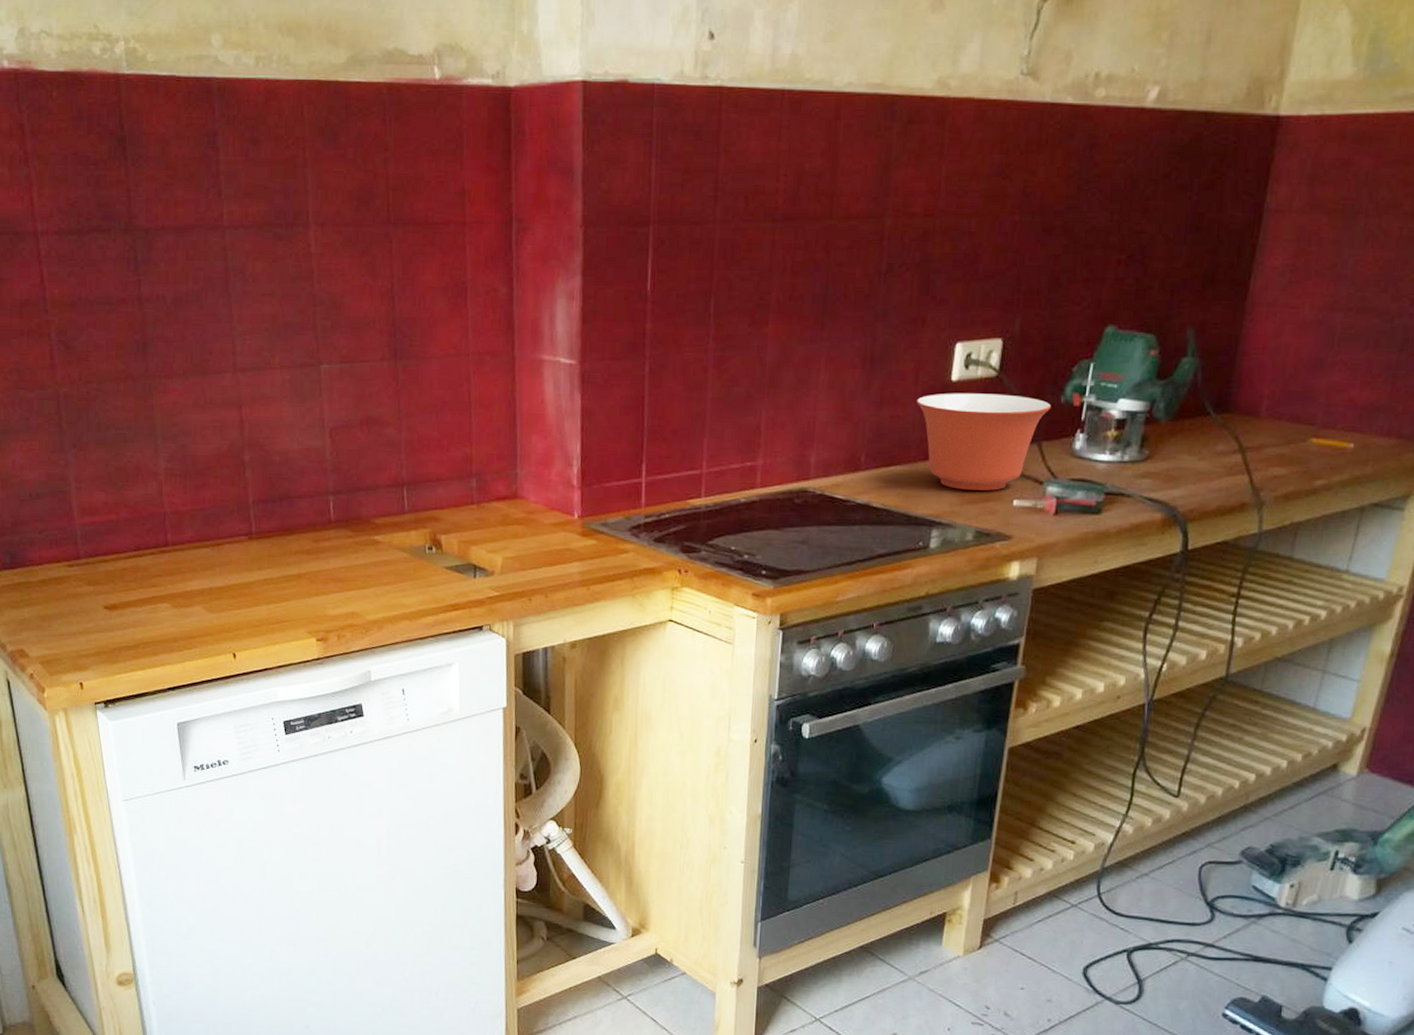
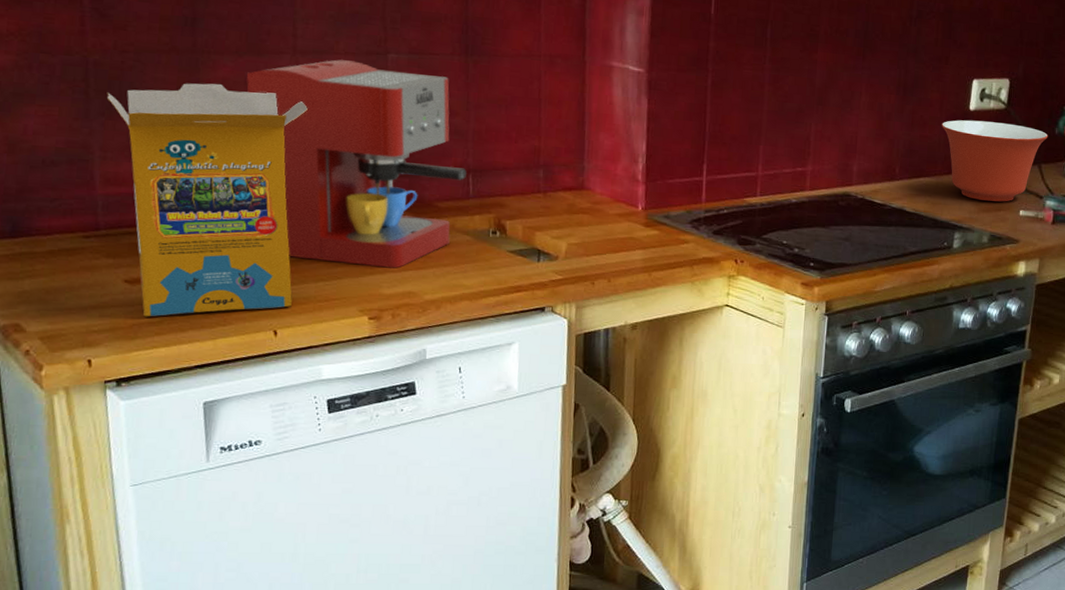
cereal box: none [77,407,250,642] -> present [106,83,308,317]
coffee maker: none [193,375,401,589] -> present [246,59,467,268]

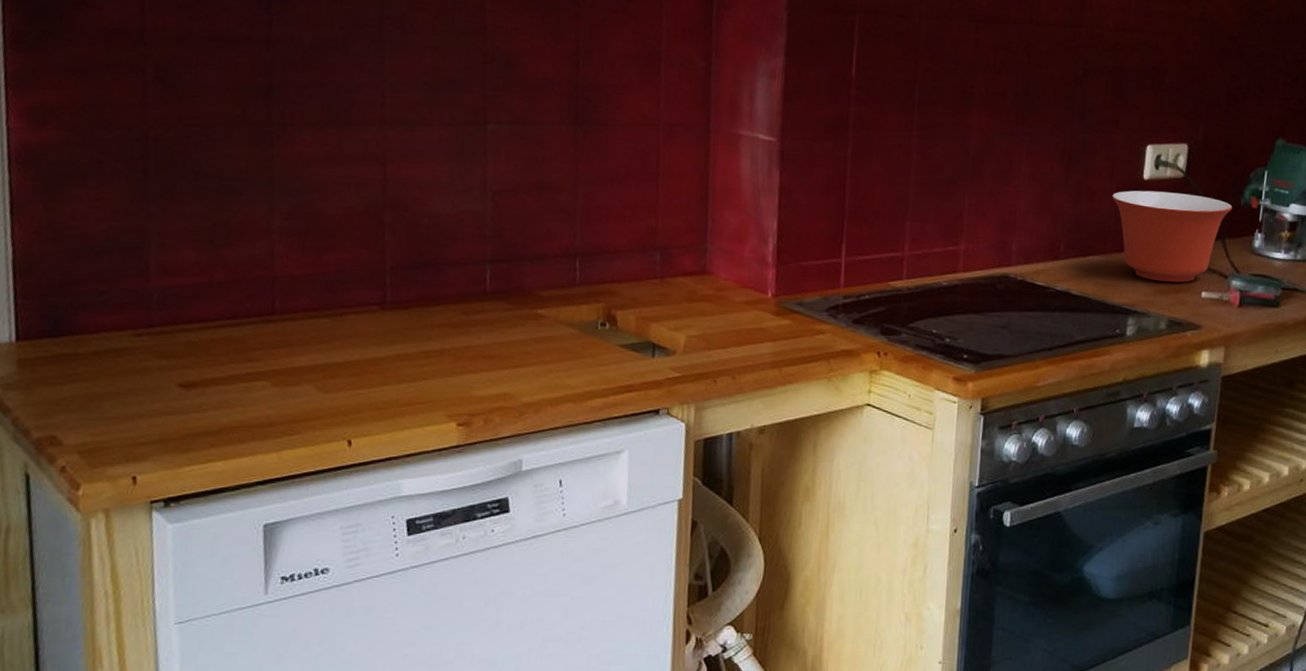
cereal box: present [106,83,308,317] -> none [167,159,395,427]
coffee maker: present [246,59,467,268] -> none [326,131,573,367]

